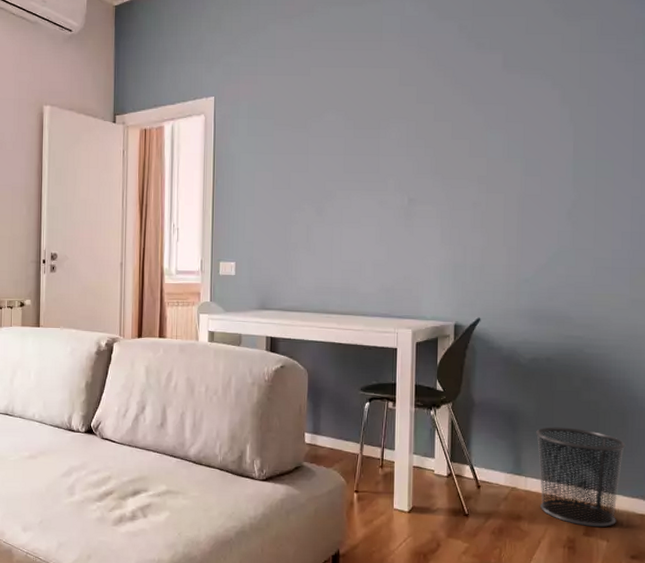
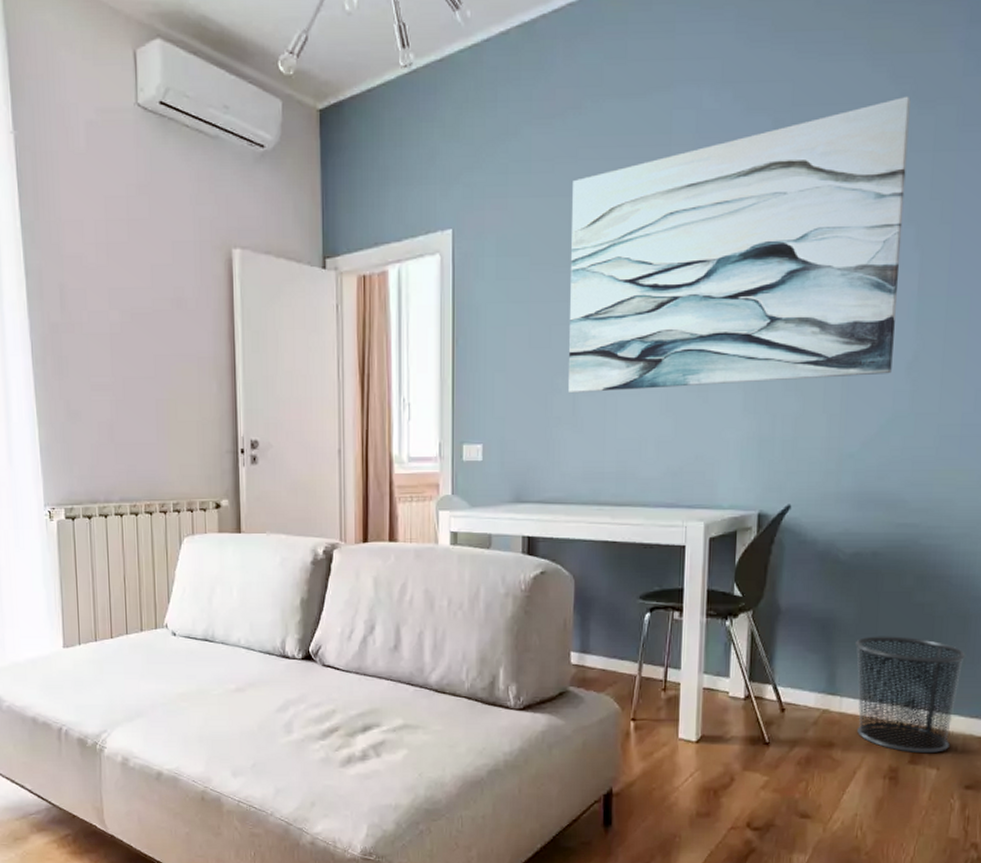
wall art: none [304,12,561,224] -> present [569,96,911,392]

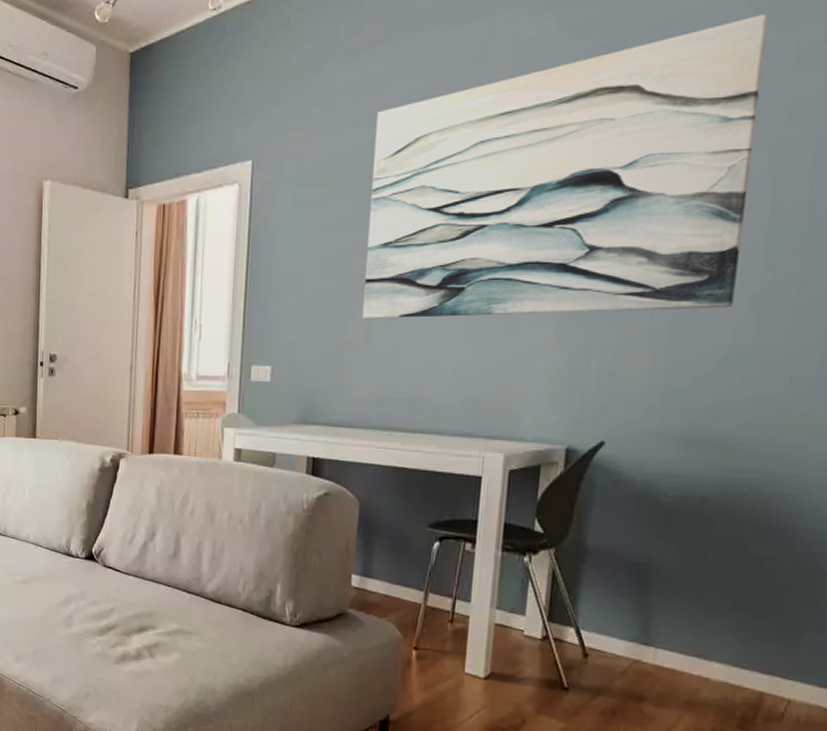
waste bin: present [854,636,966,754] -> none [674,586,815,721]

